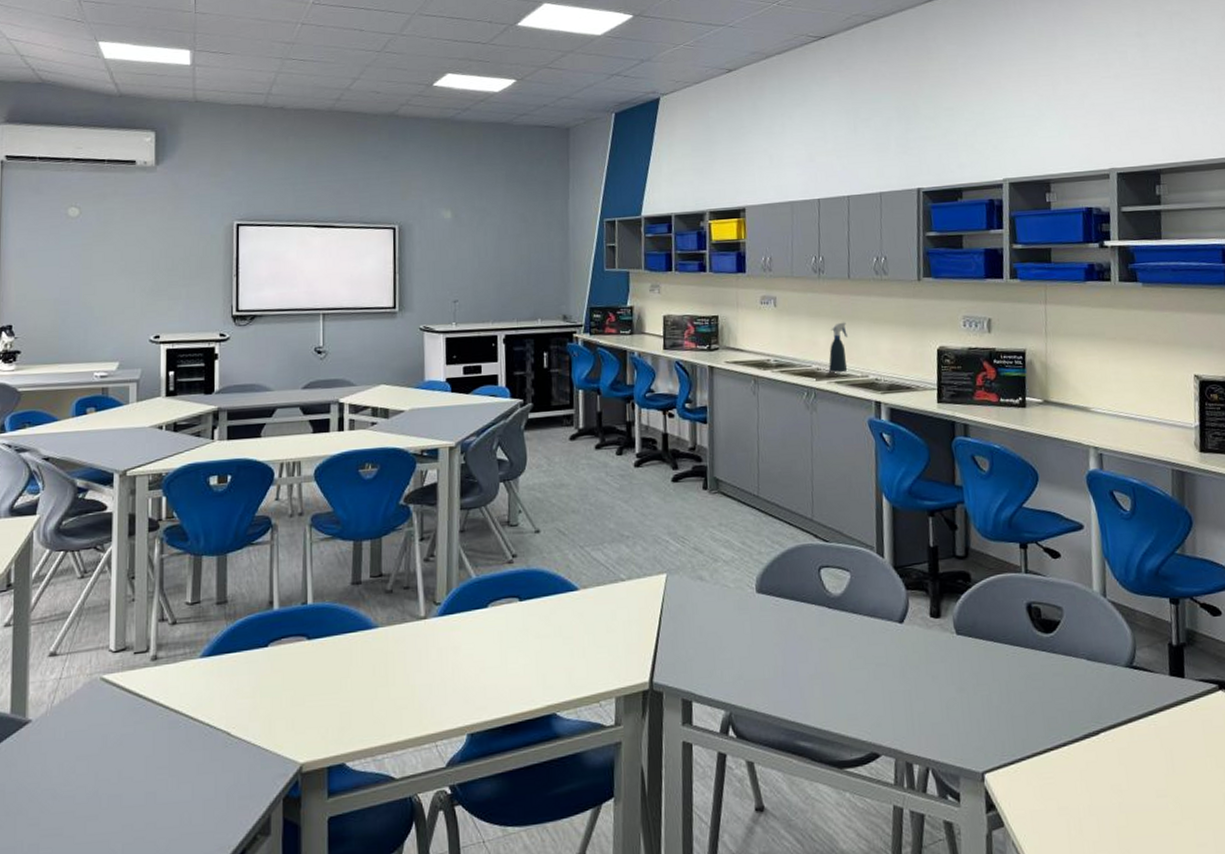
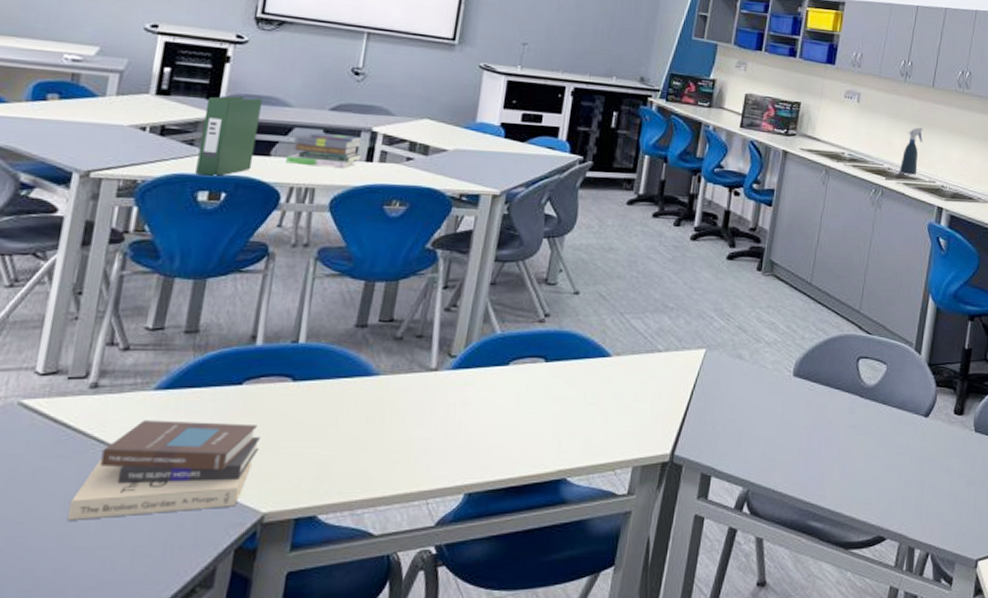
books: none [149,682,290,779] -> present [66,420,261,520]
binder: none [205,386,249,462] -> present [196,96,264,176]
books: none [274,409,334,442] -> present [286,132,363,168]

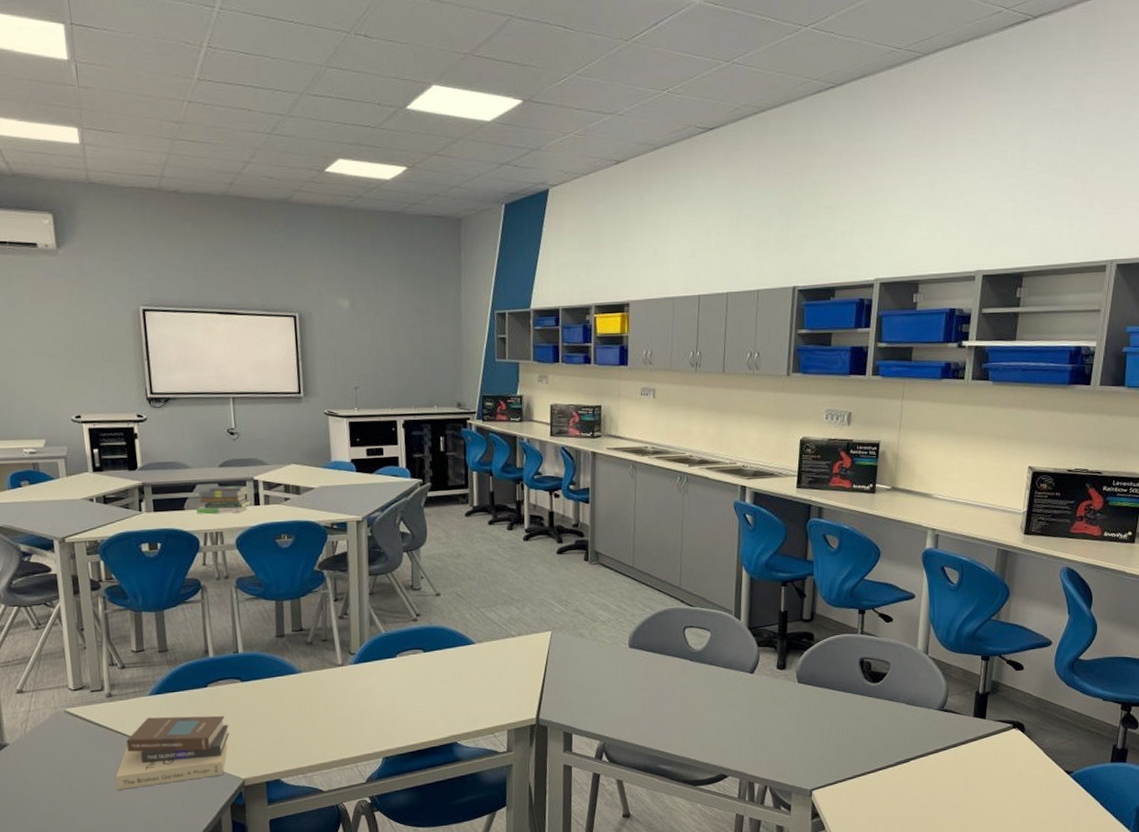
binder: present [196,96,264,176] -> none [129,464,174,531]
spray bottle: present [900,127,923,176] -> none [701,413,719,460]

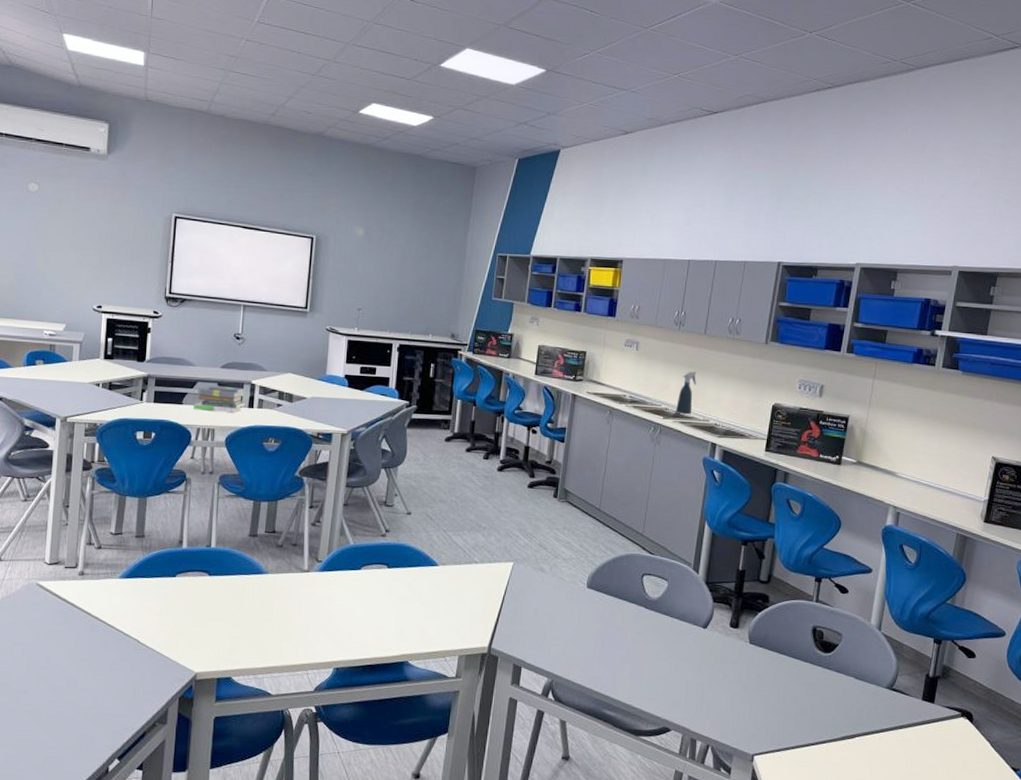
books: present [115,715,230,790] -> none [72,600,191,669]
spray bottle: none [701,413,719,460] -> present [676,371,697,415]

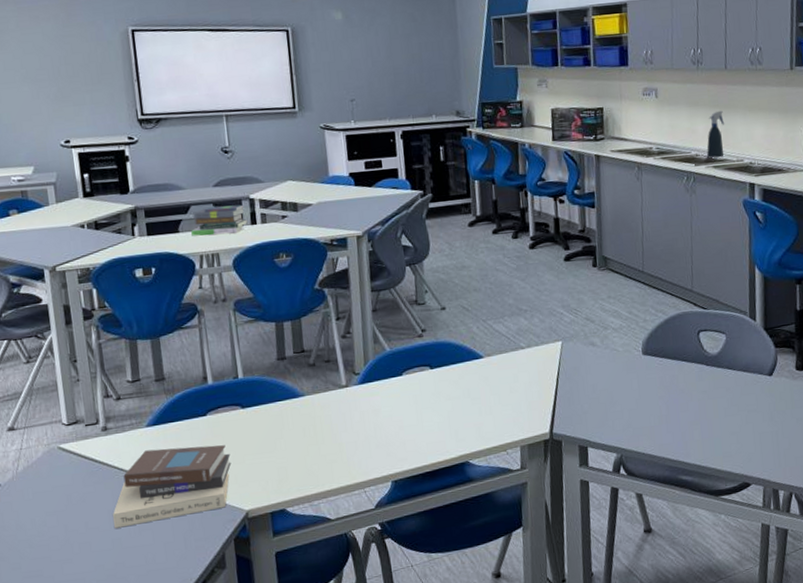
books: none [72,600,191,669] -> present [112,445,232,528]

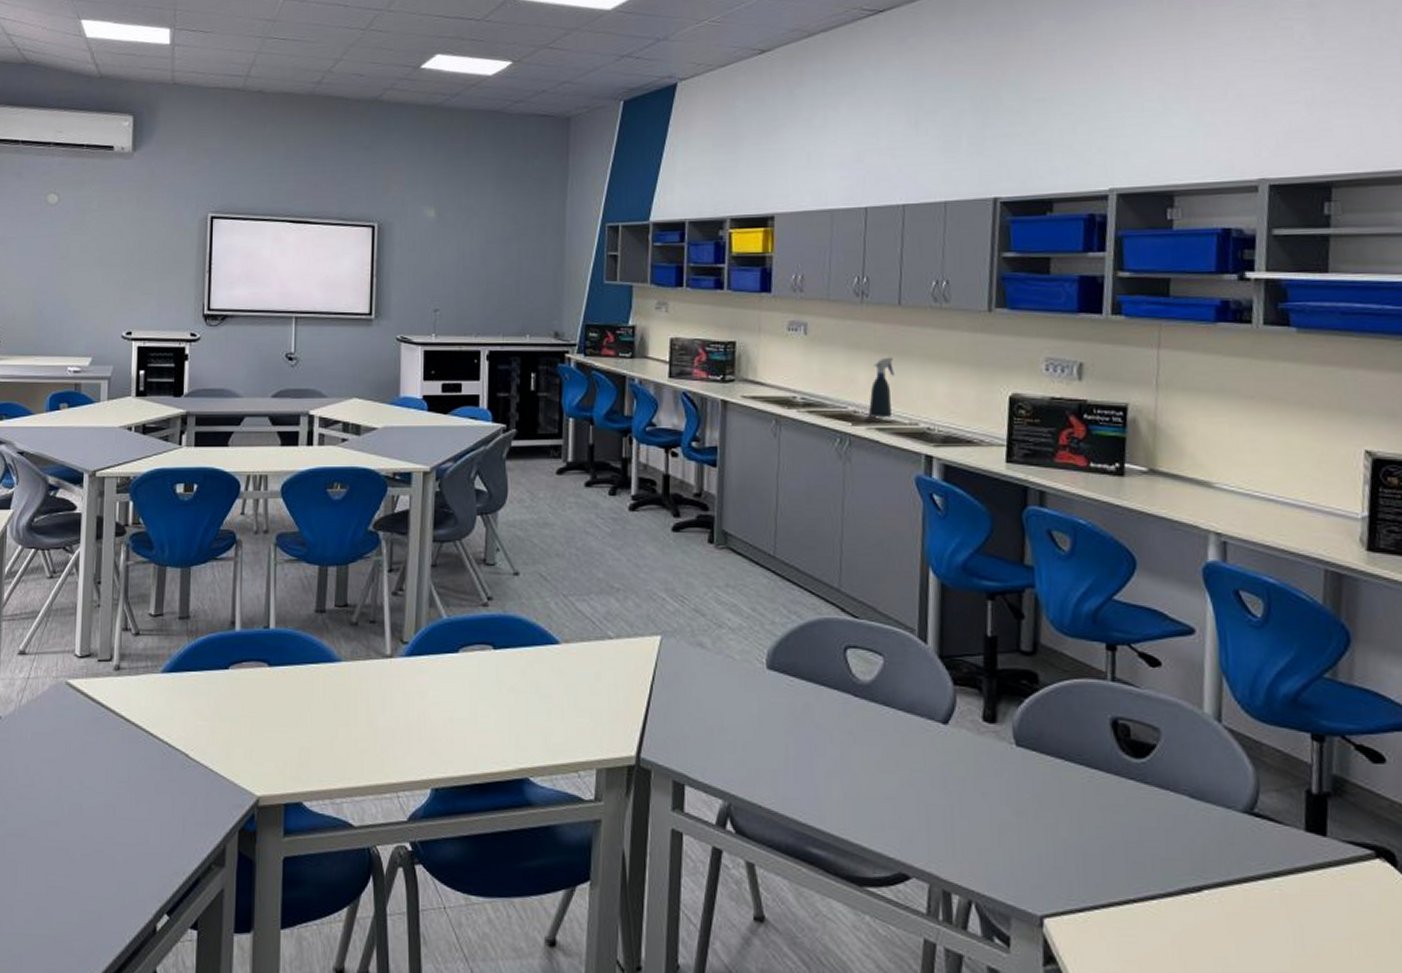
books: present [112,445,232,528] -> none [109,701,248,793]
books: present [191,204,248,236] -> none [241,419,303,454]

